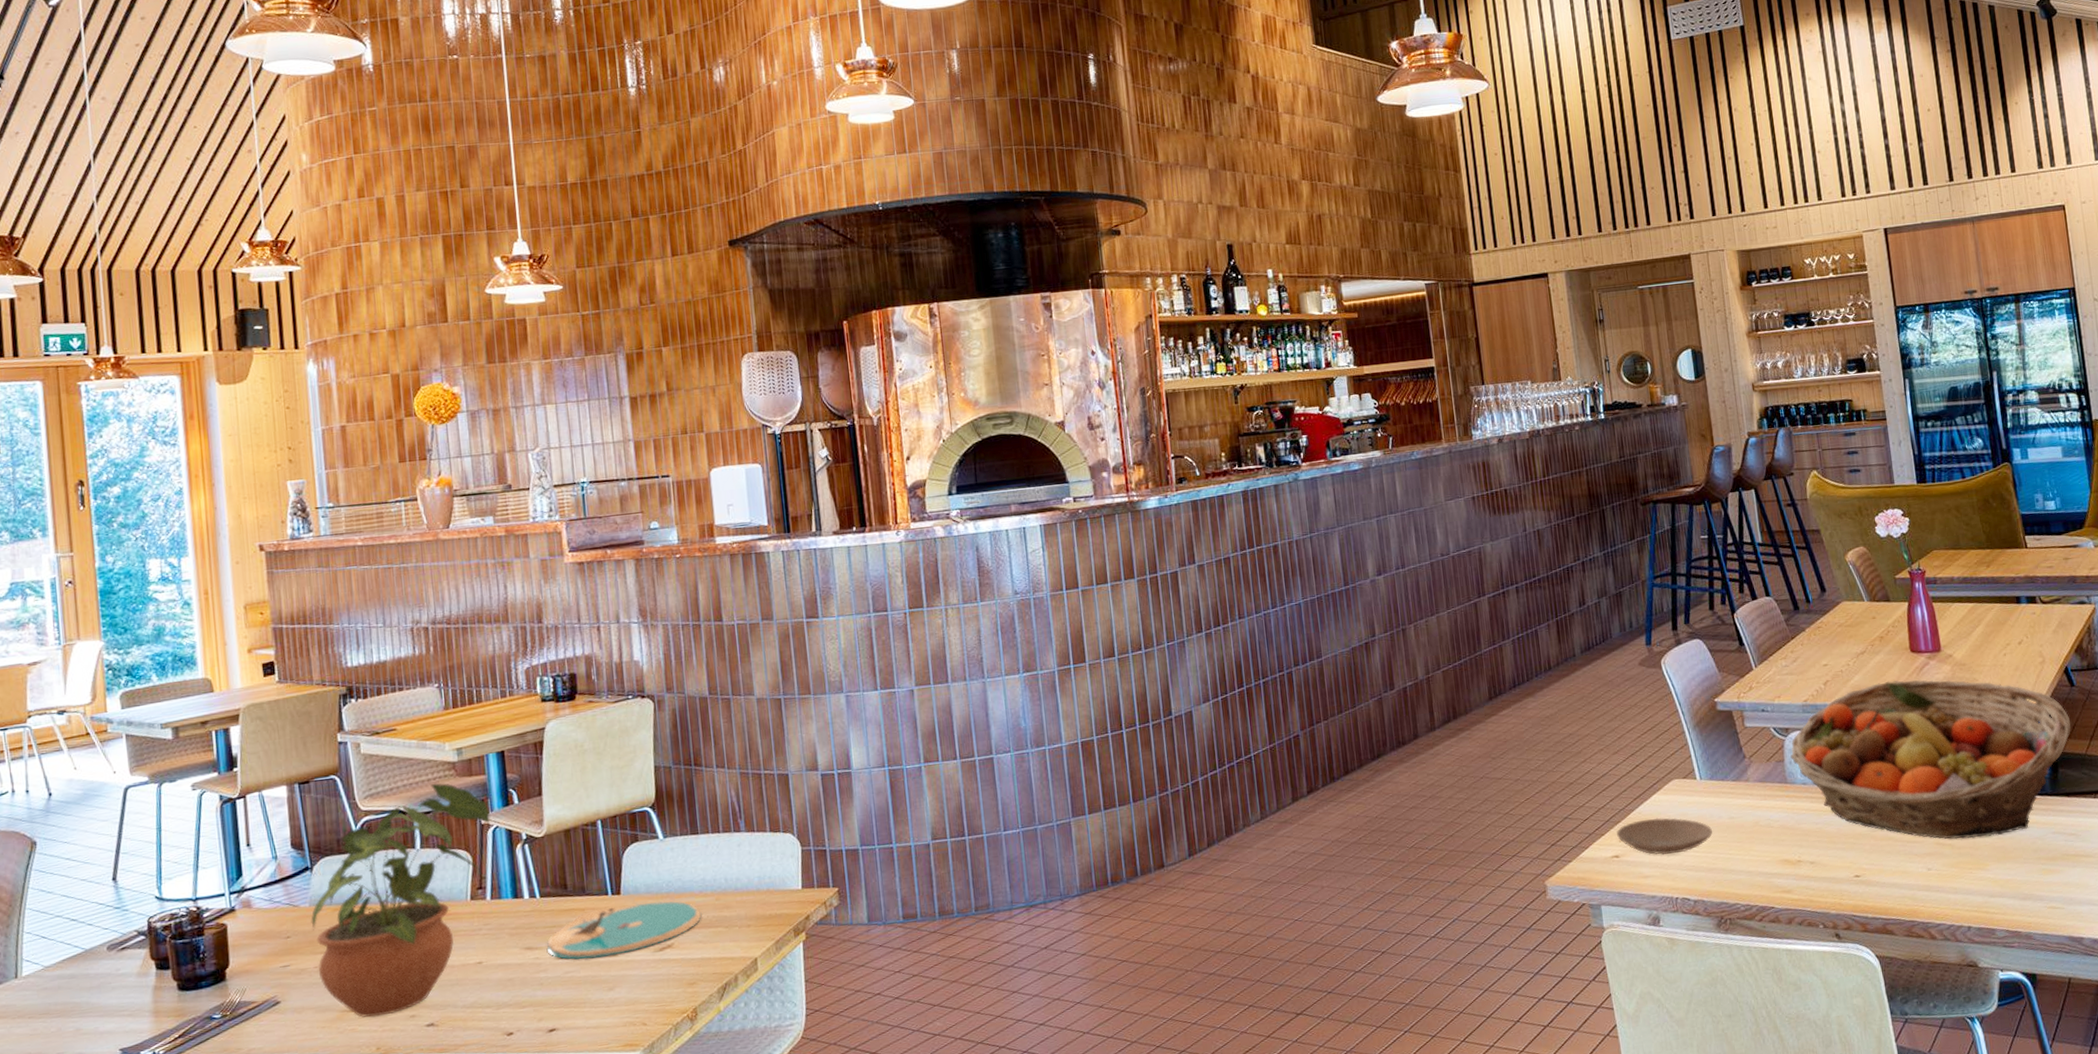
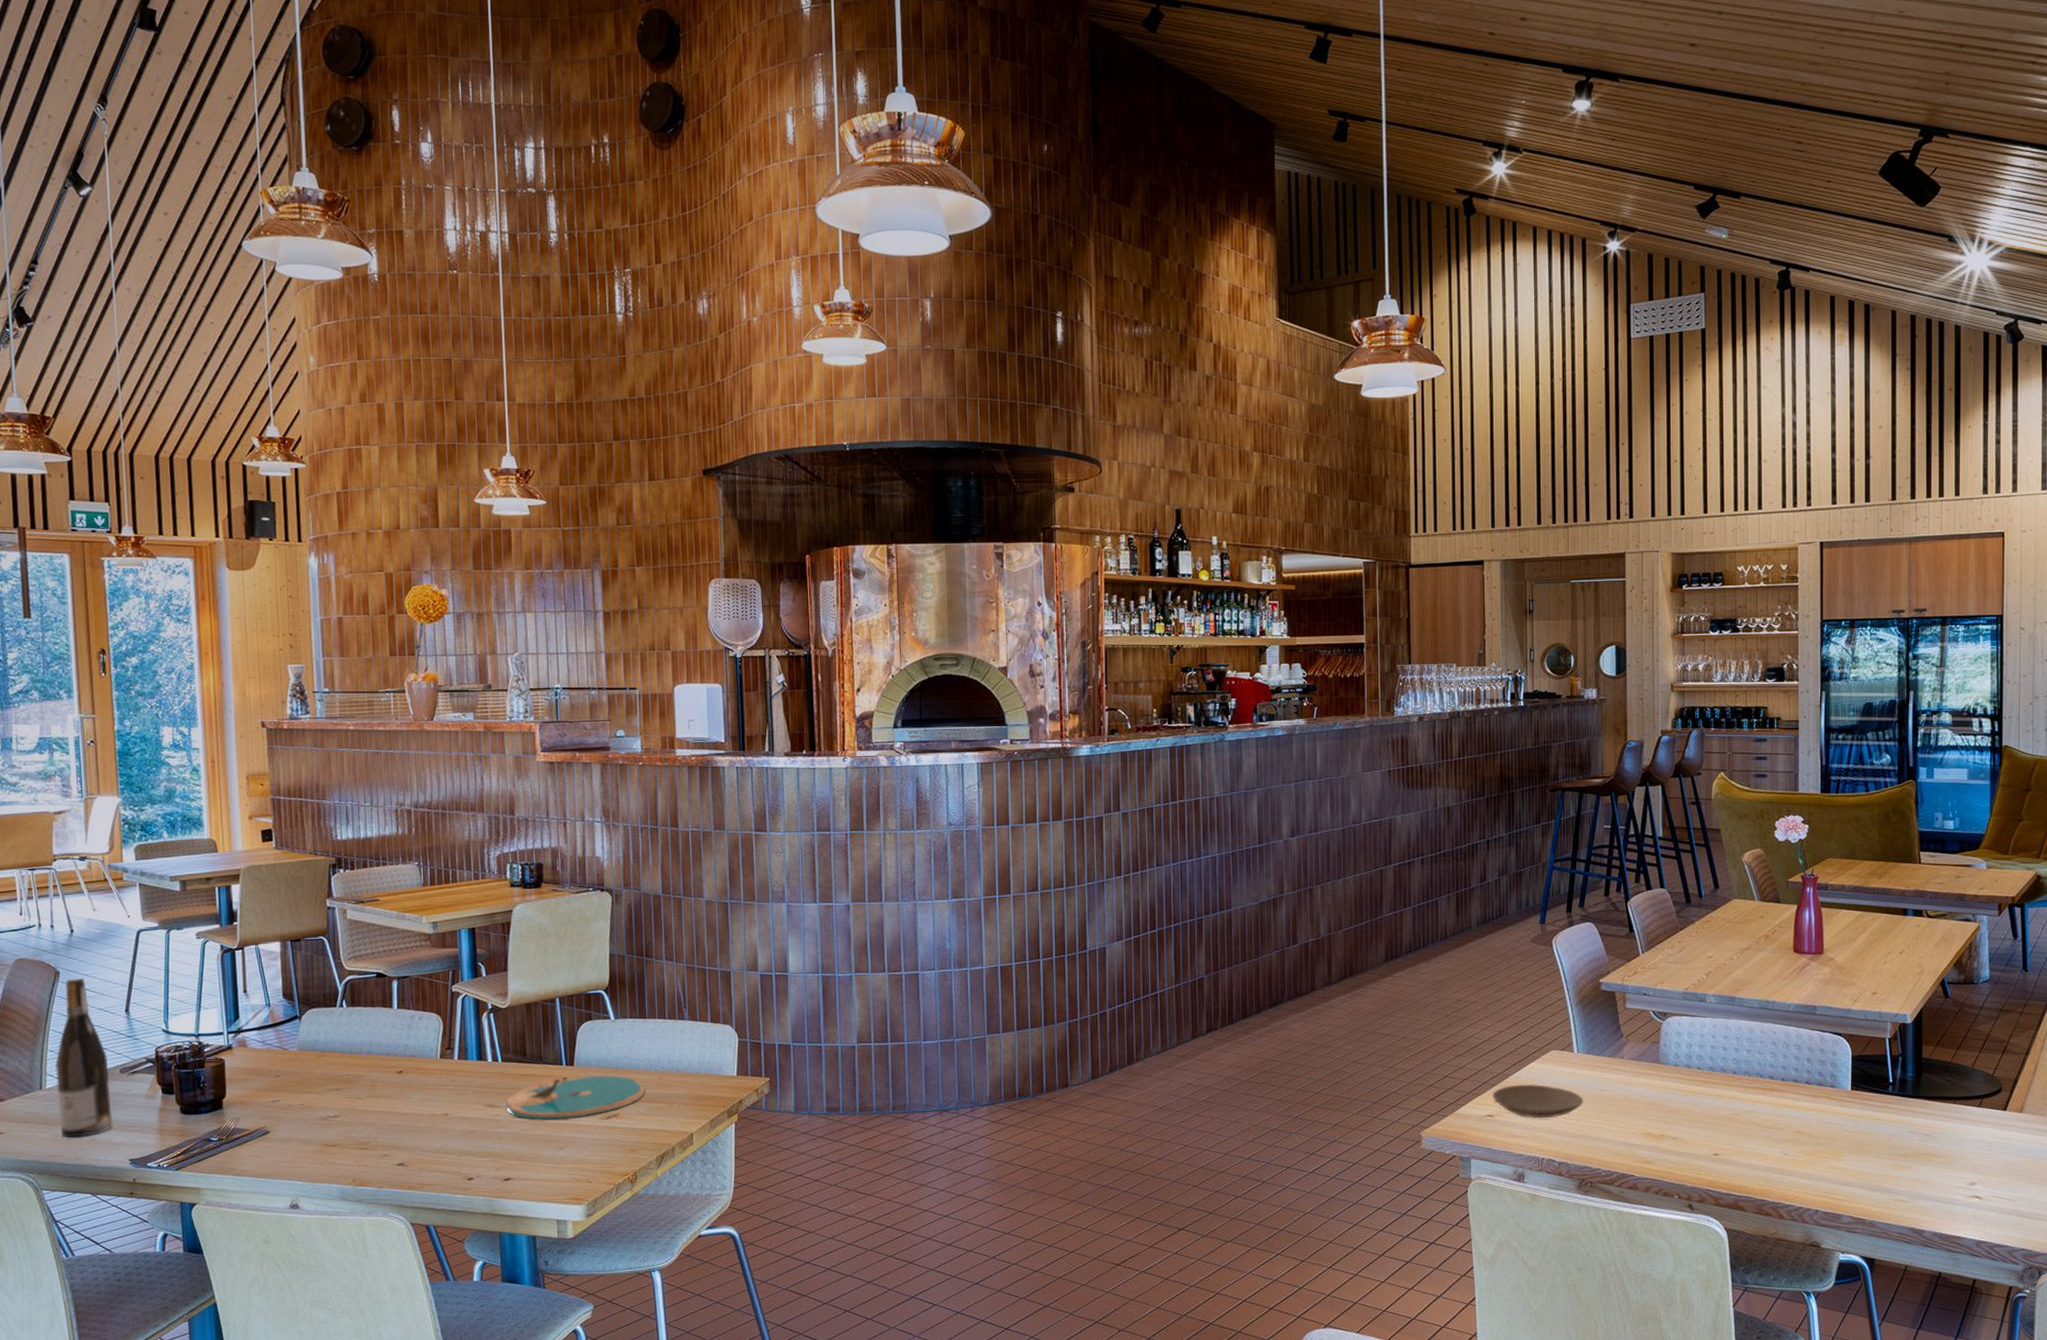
wine bottle: none [32,846,100,1031] -> present [54,978,113,1138]
potted plant: present [311,783,491,1018] -> none [298,951,461,1153]
fruit basket: present [1790,679,2072,839] -> none [1666,977,1941,1130]

